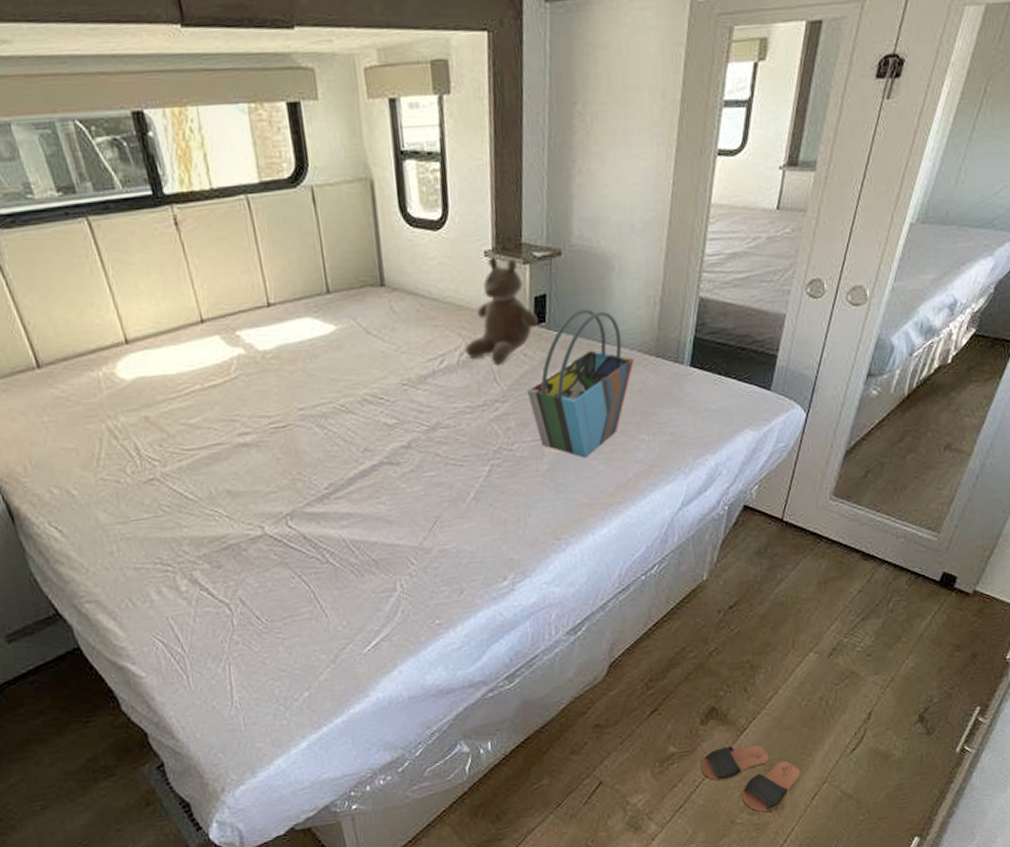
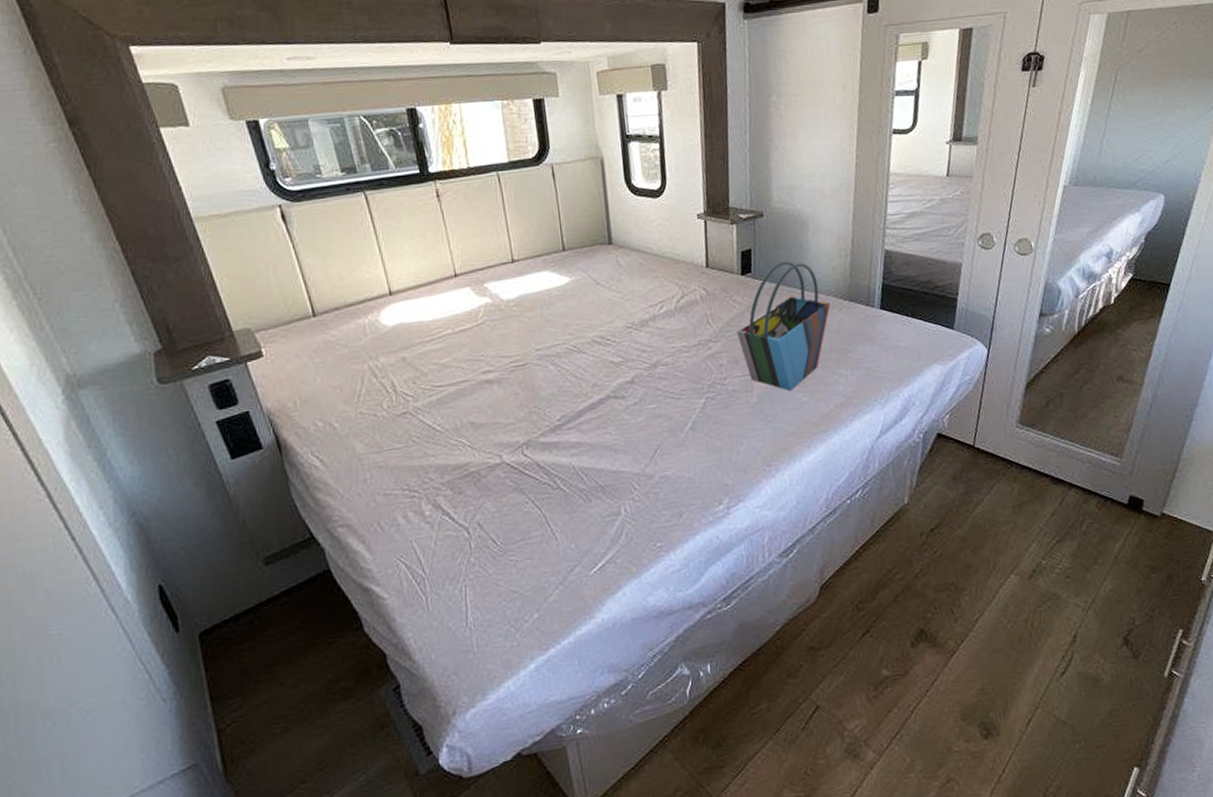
teddy bear: present [465,256,538,364] -> none [682,218,745,309]
slipper: present [700,744,802,812] -> none [914,668,1014,740]

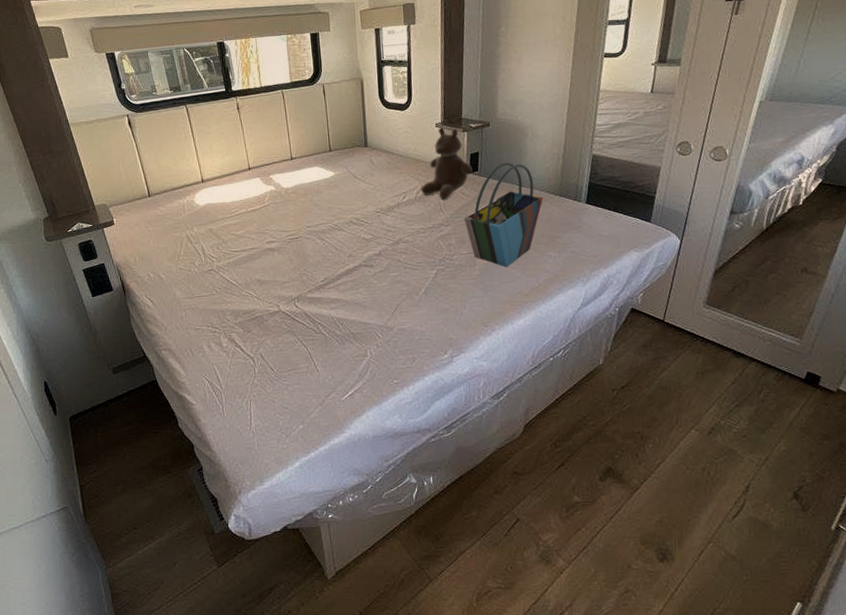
teddy bear: none [682,218,745,309] -> present [421,127,473,200]

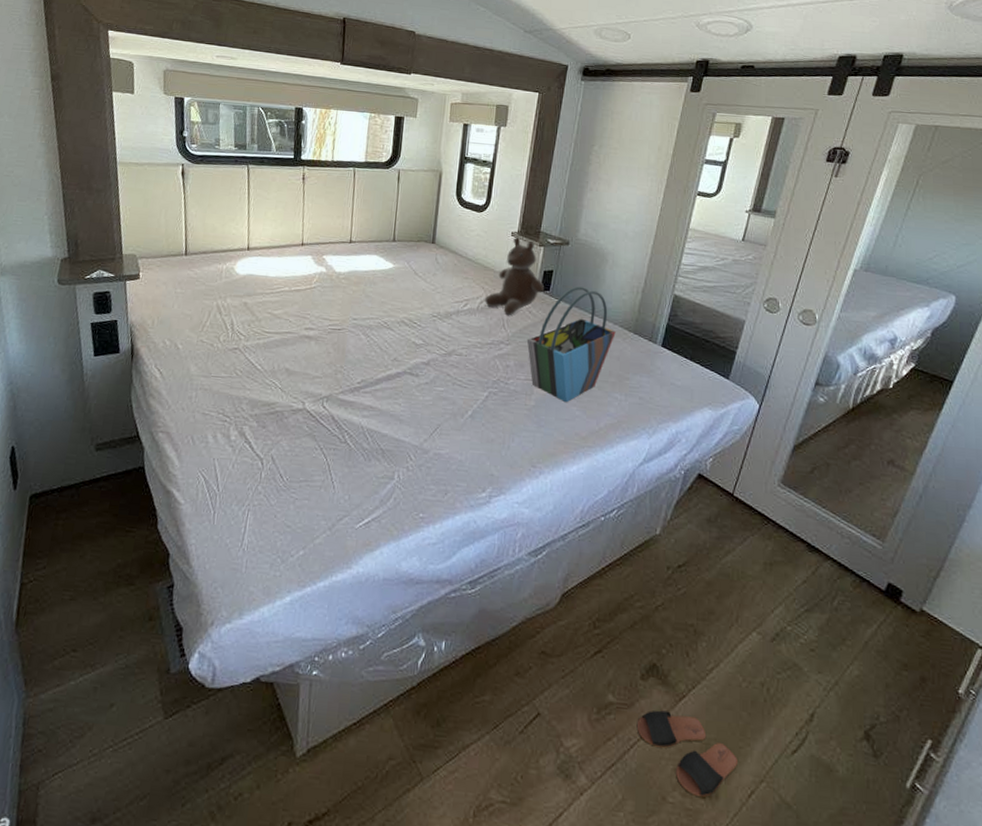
slipper: none [600,501,689,562] -> present [636,710,739,798]

